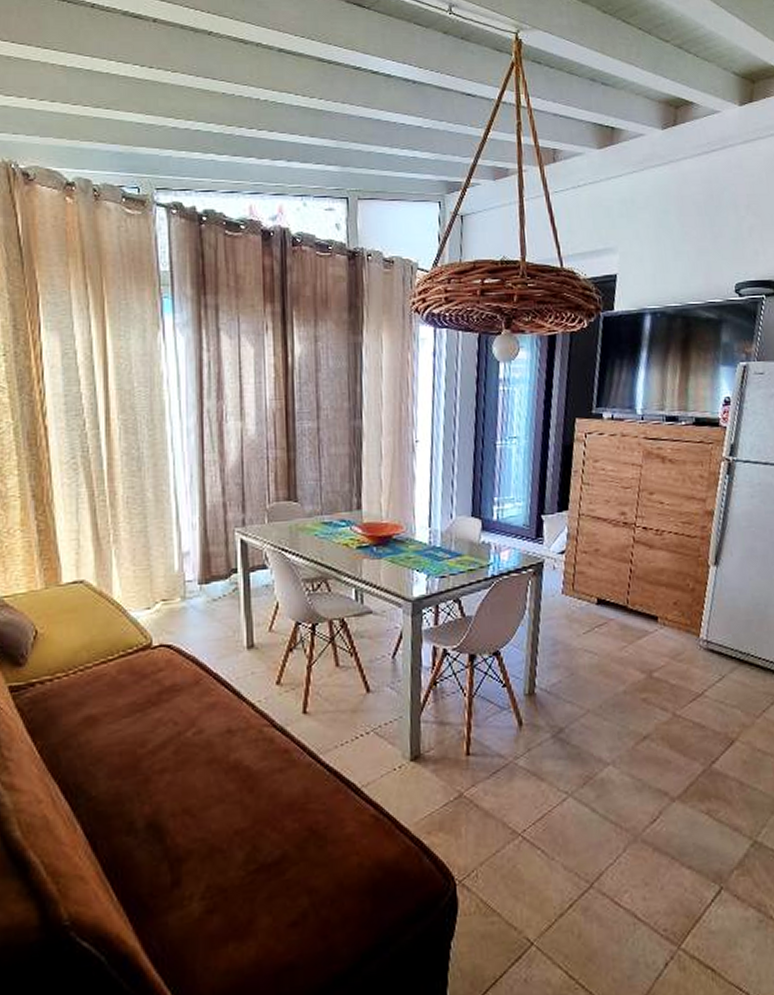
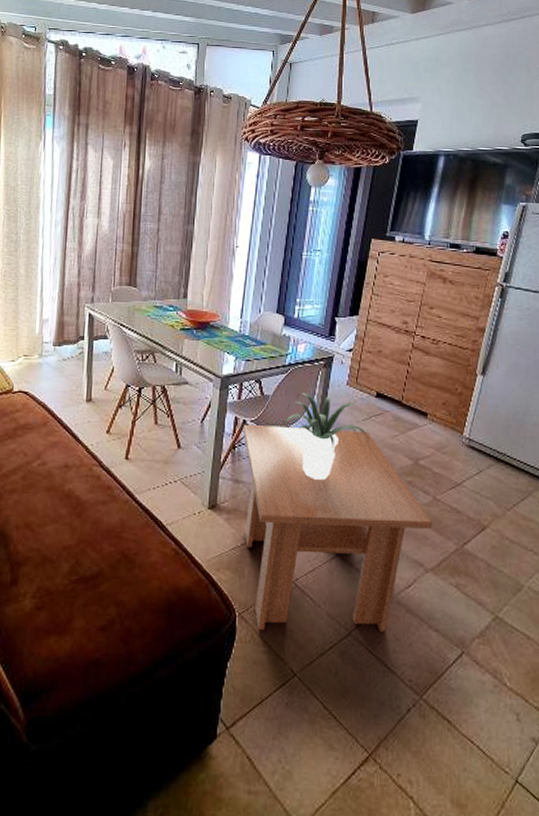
coffee table: none [443,646,675,899] -> present [243,424,432,632]
potted plant: none [489,608,595,710] -> present [281,393,370,480]

